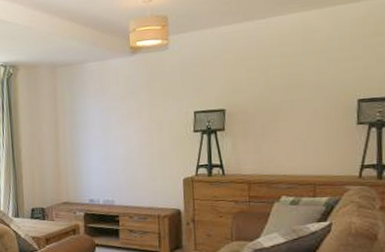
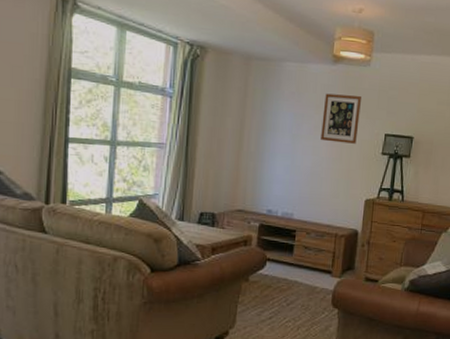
wall art: none [128,80,166,129] -> present [321,93,361,144]

